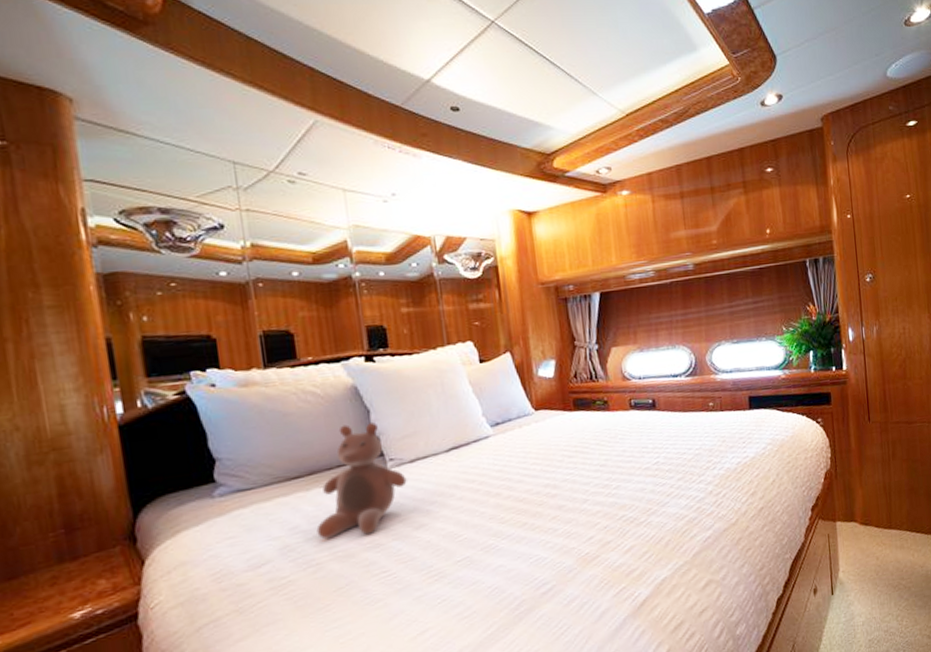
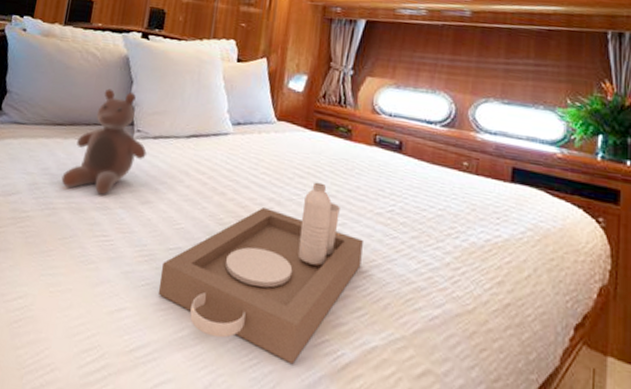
serving tray: none [453,456,640,623] -> present [157,182,363,365]

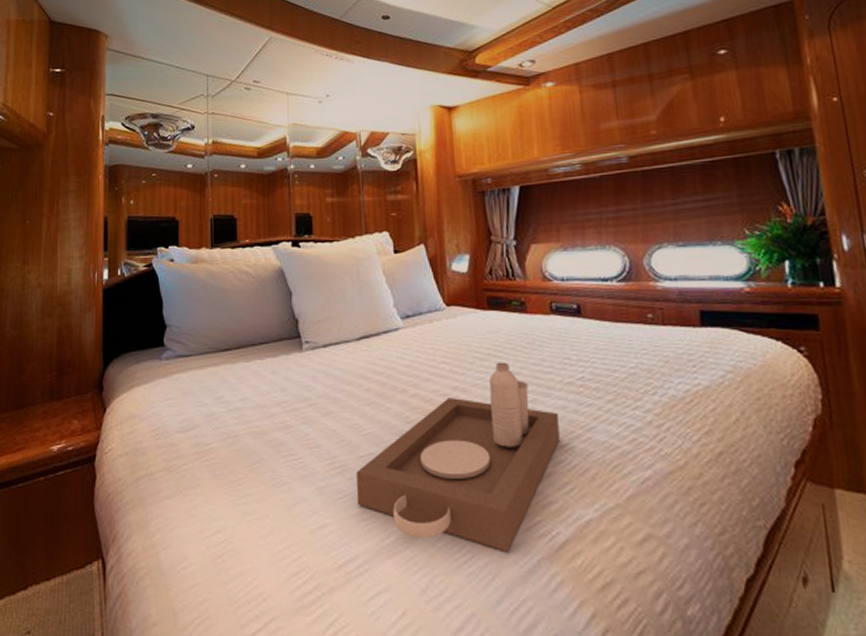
stuffed bear: present [61,88,147,195] -> none [238,304,319,414]

